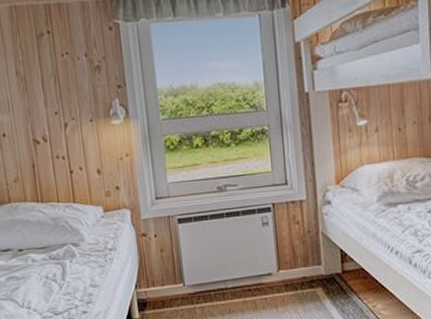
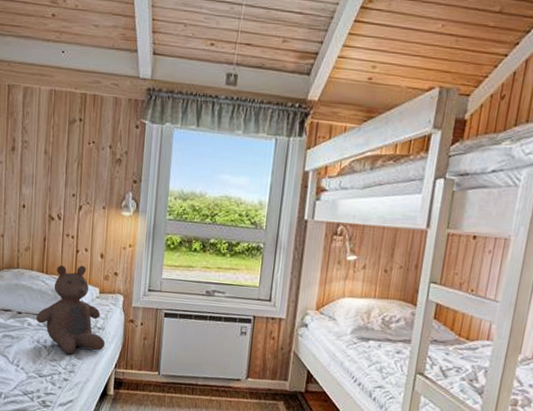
bear: none [40,185,120,285] -> present [36,265,106,355]

